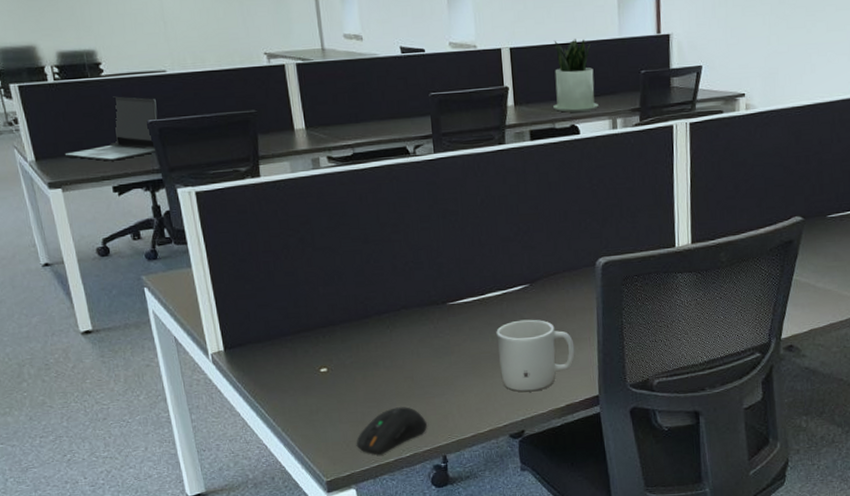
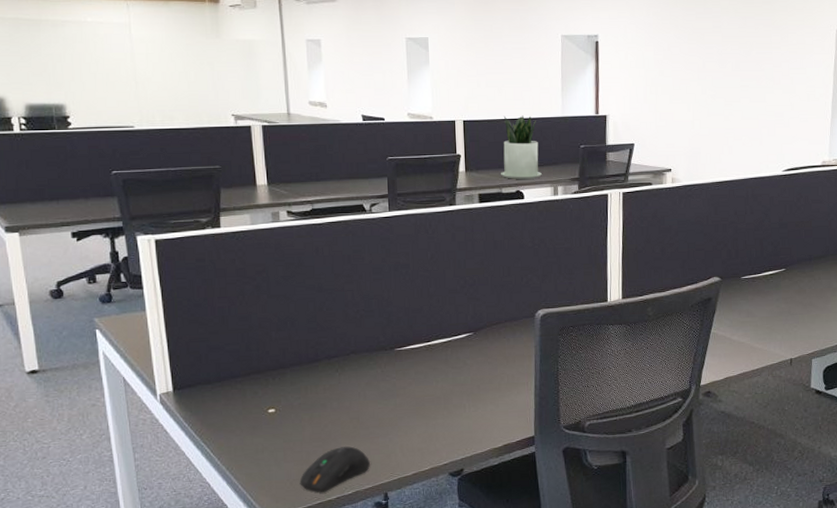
laptop: present [64,96,158,161] -> none [24,148,123,208]
mug: present [496,319,575,393] -> none [440,365,514,433]

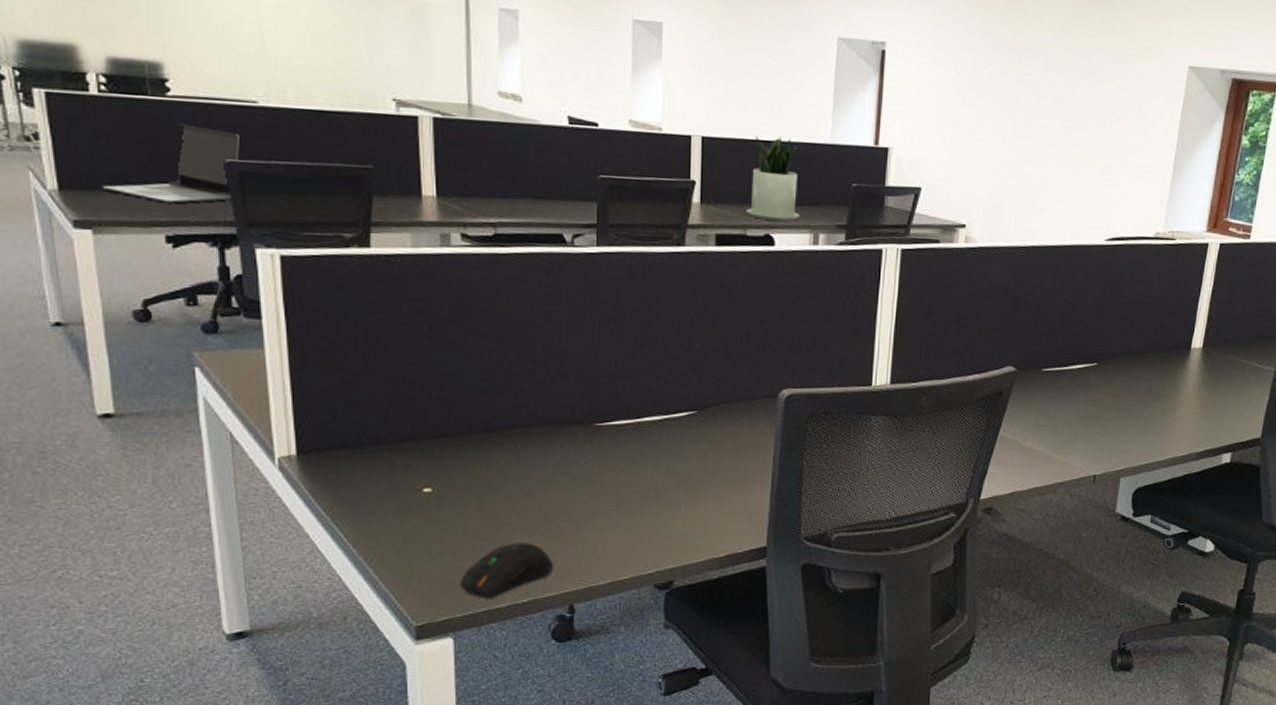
laptop: none [24,148,123,208] -> present [101,123,239,204]

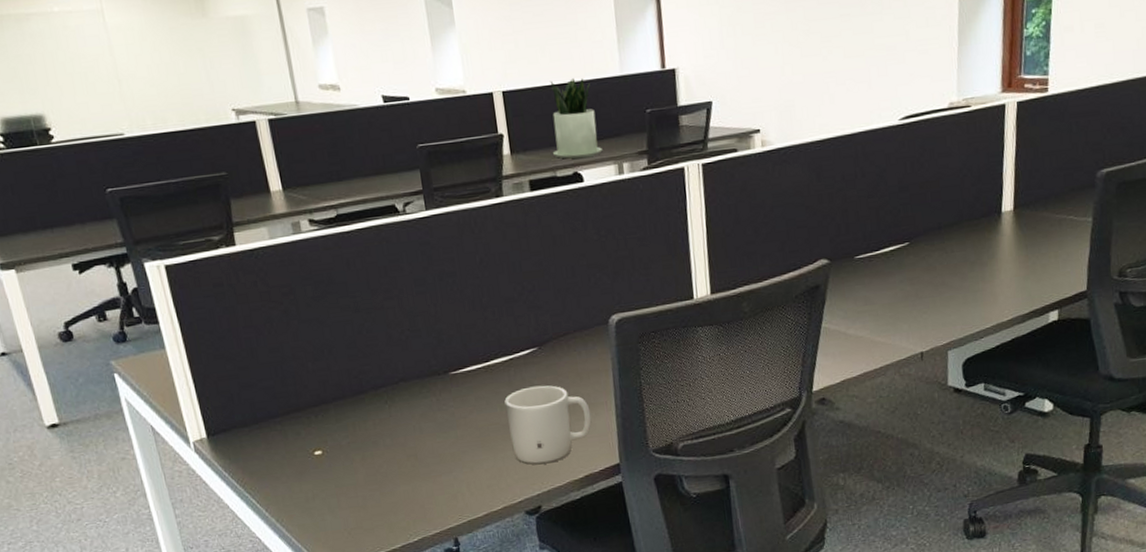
laptop: present [101,123,239,204] -> none [16,164,119,237]
computer mouse: present [460,542,553,597] -> none [358,487,435,542]
mug: none [650,451,744,537] -> present [504,385,592,465]

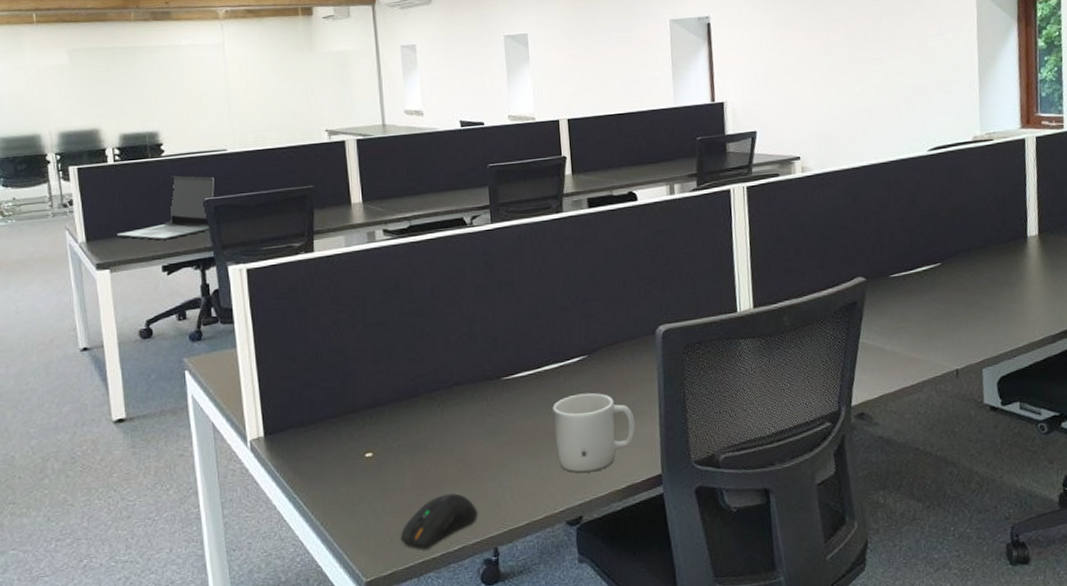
laptop: none [16,164,119,237] -> present [116,175,215,240]
computer mouse: none [358,487,435,542] -> present [400,493,477,549]
planter: present [550,78,603,159] -> none [609,109,656,180]

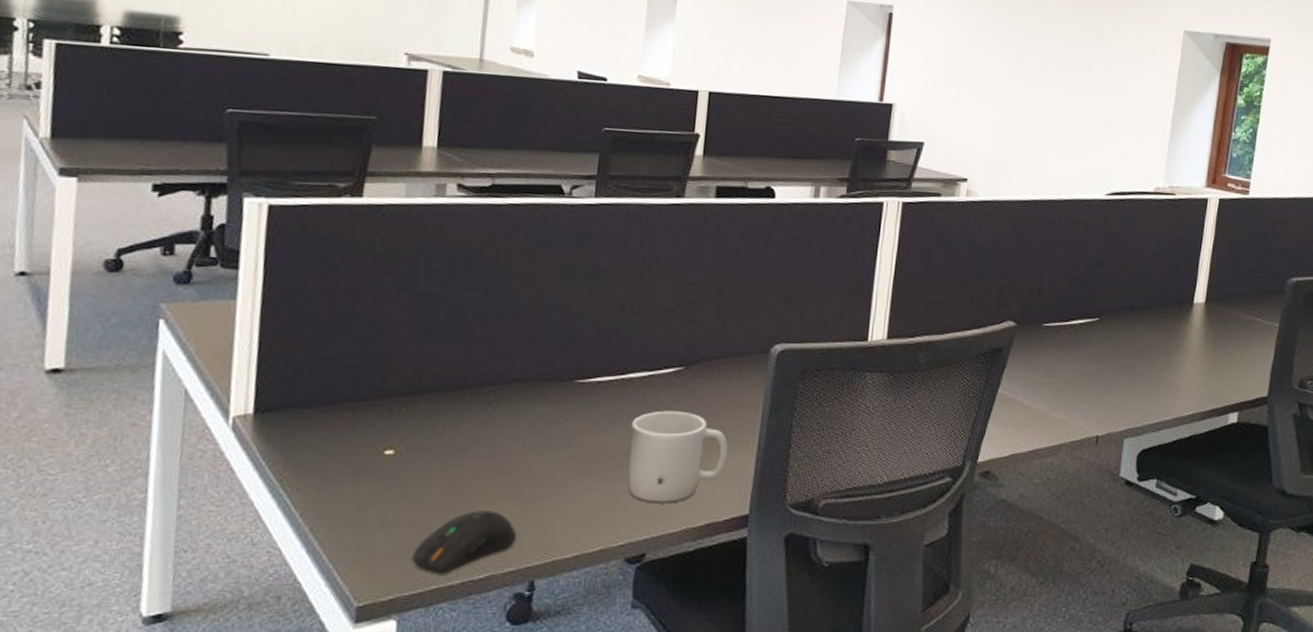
laptop: present [116,175,215,240] -> none [95,74,246,153]

